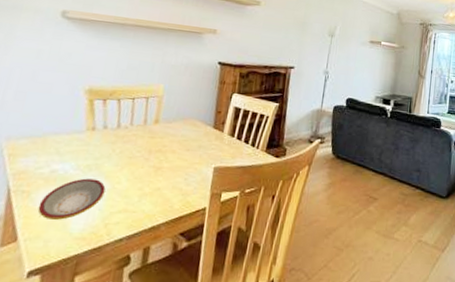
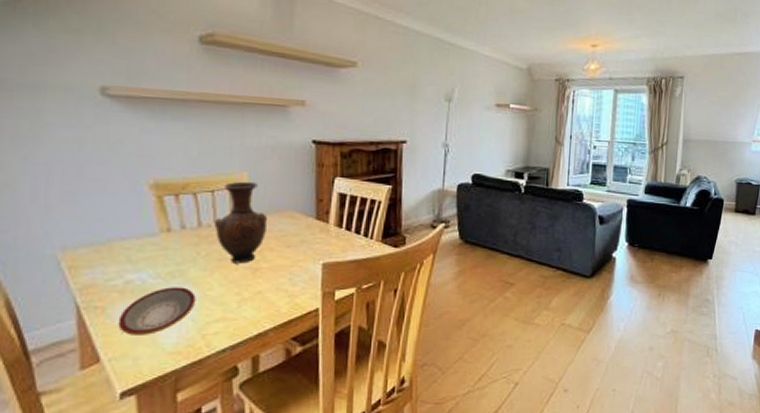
vase: none [130,92,175,162] -> present [214,181,268,264]

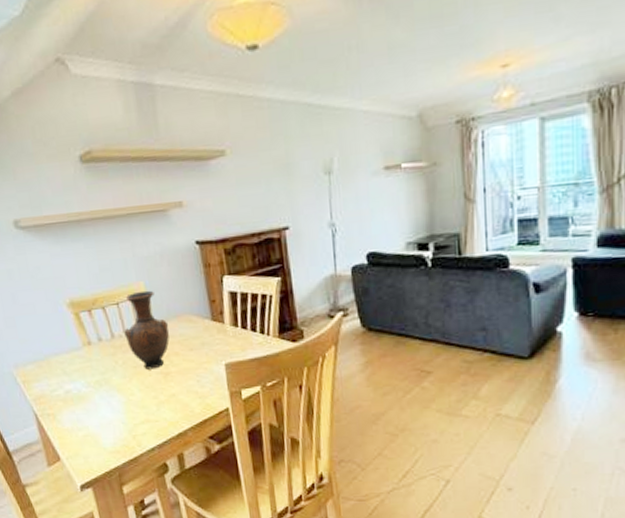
plate: present [118,287,196,335] -> none [66,393,123,437]

